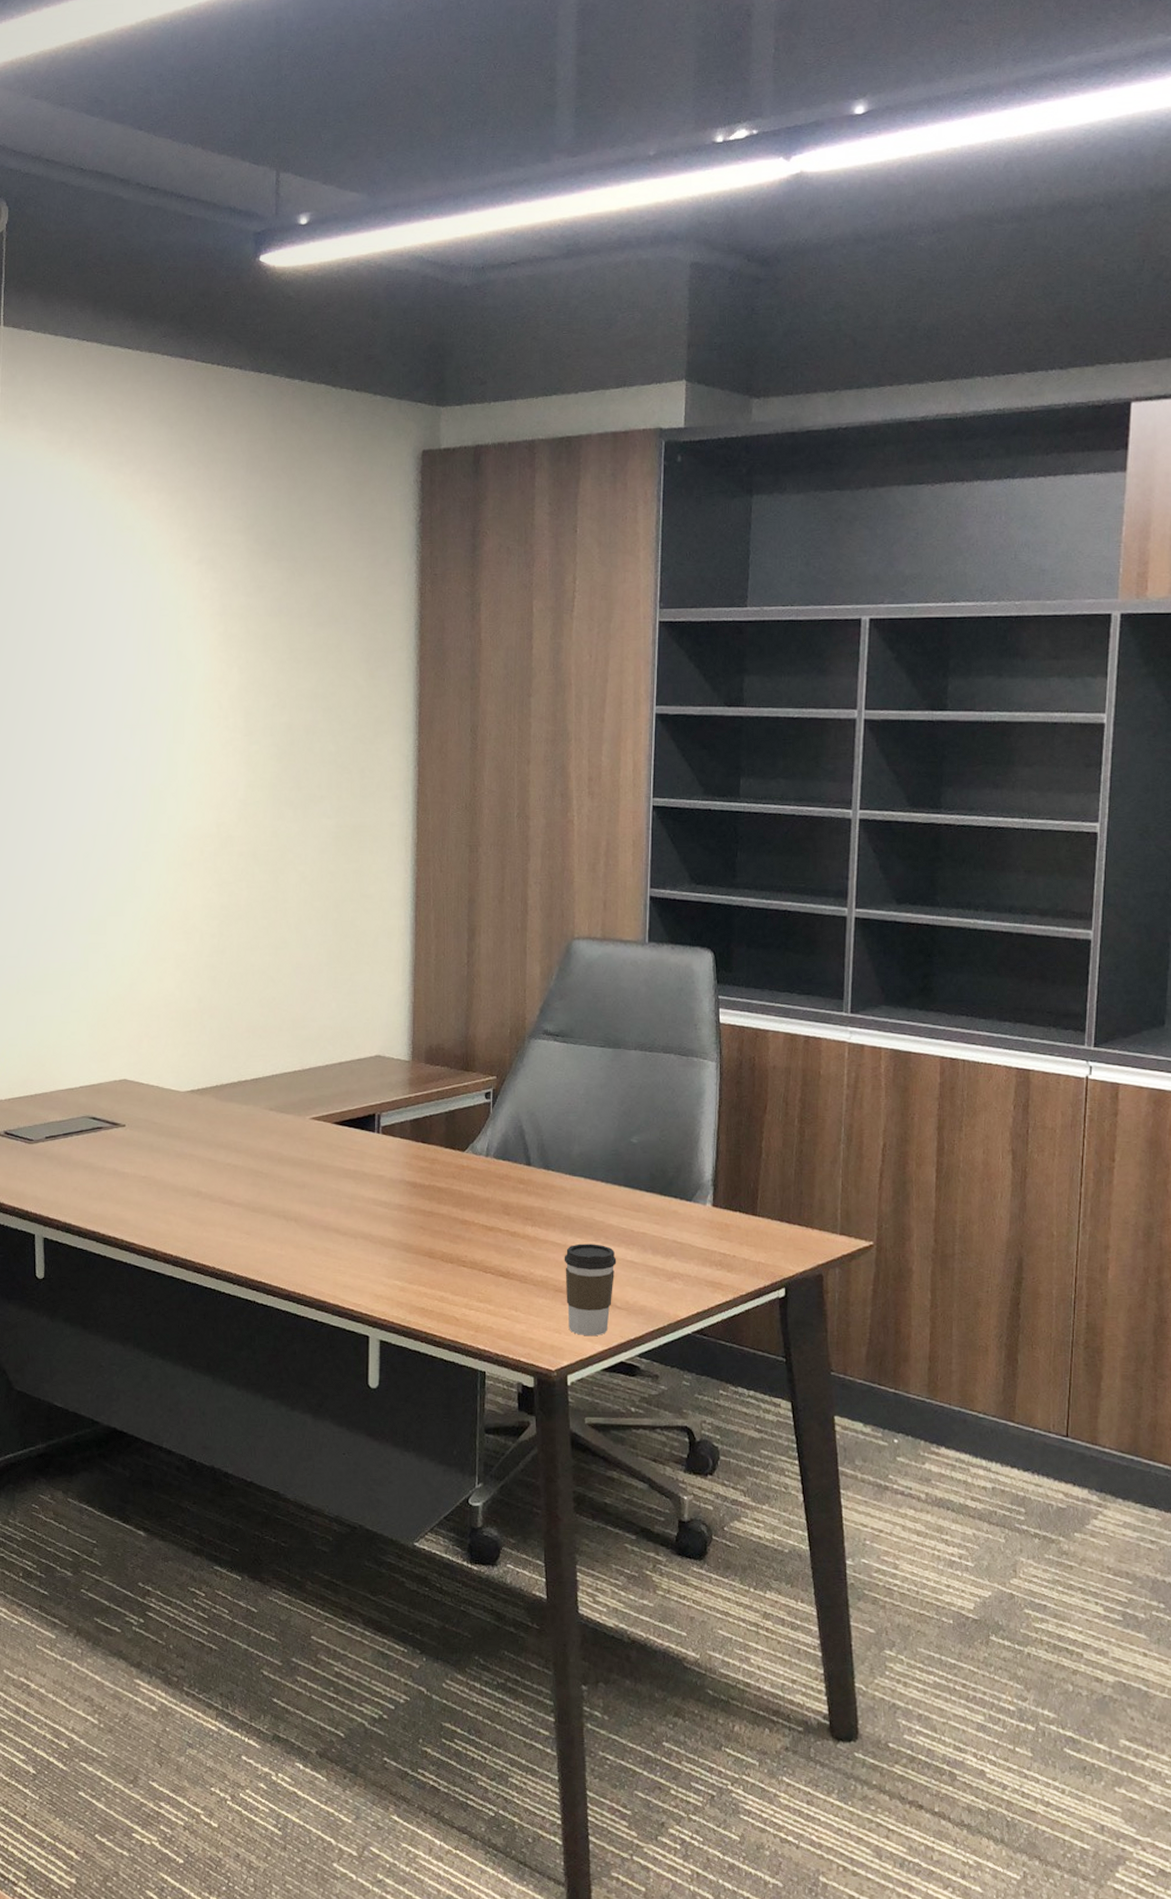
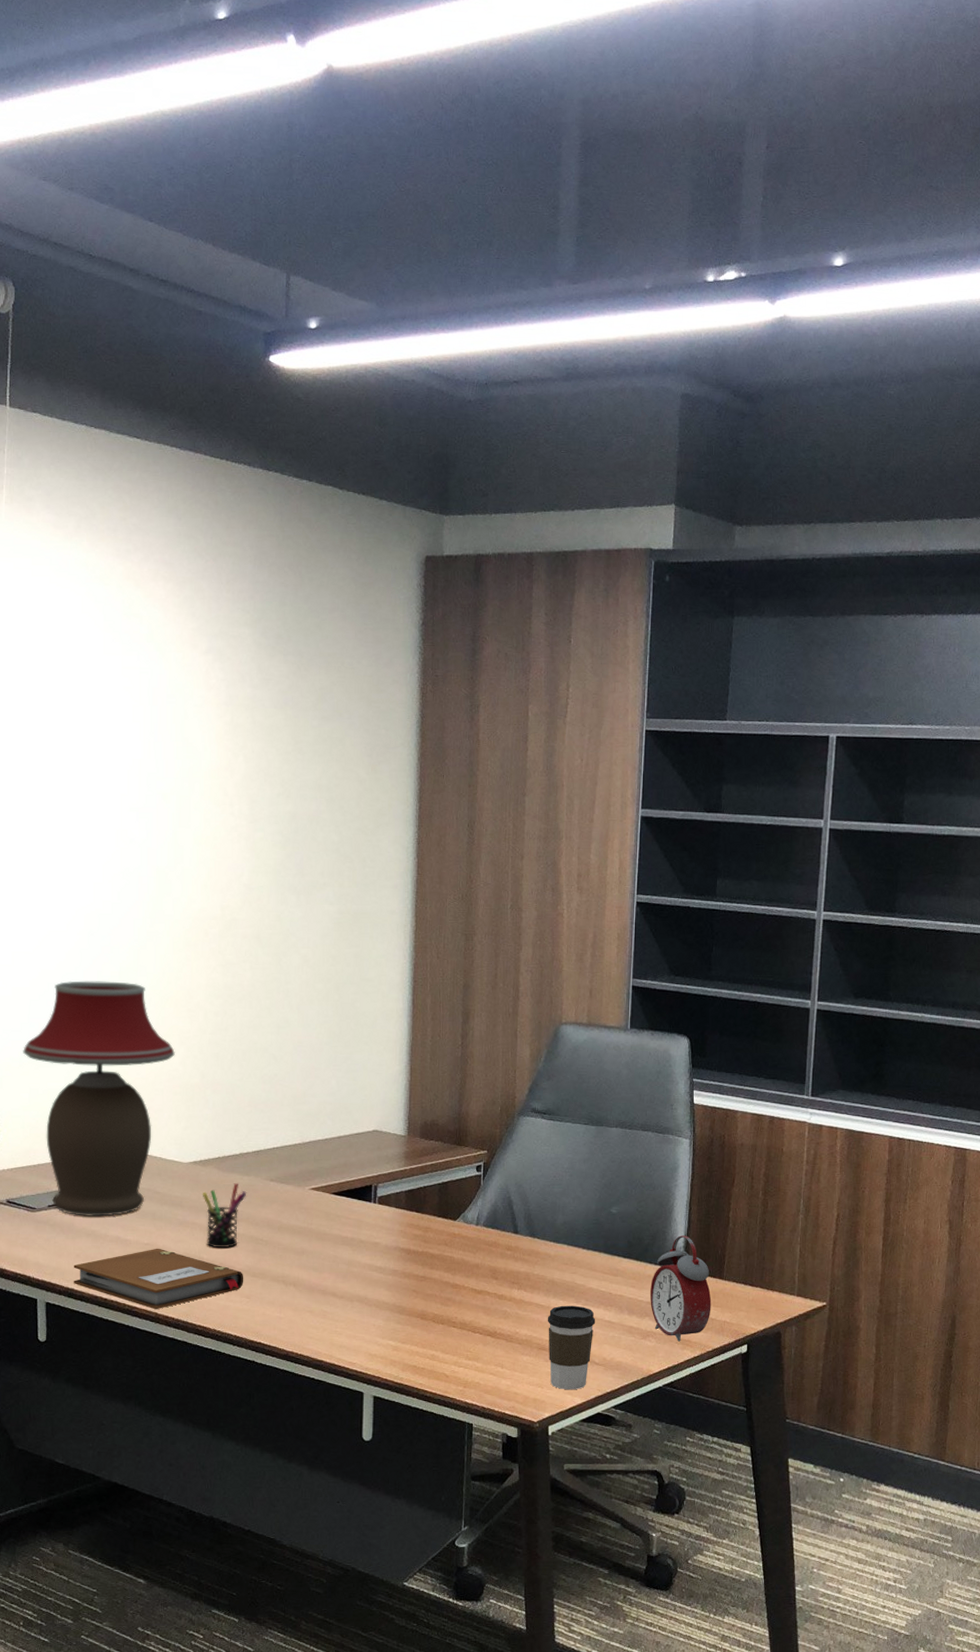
table lamp: none [20,904,171,1148] -> present [23,980,175,1217]
notebook: none [71,1181,244,1246] -> present [73,1248,244,1310]
pen holder: none [200,1113,246,1181] -> present [202,1183,247,1248]
alarm clock: none [676,1167,744,1284] -> present [650,1235,712,1342]

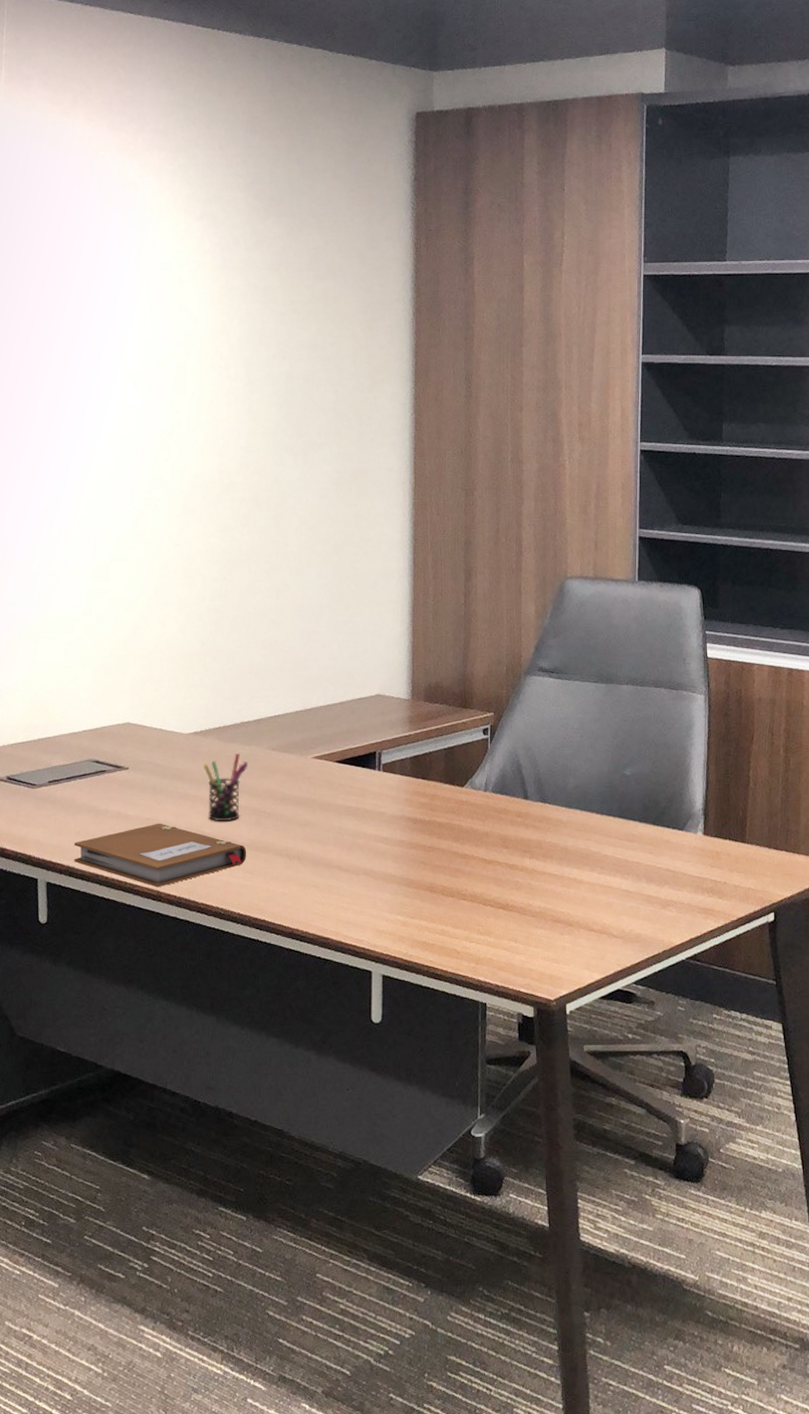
table lamp: present [23,980,175,1217] -> none [23,550,174,792]
coffee cup: present [547,1305,596,1390] -> none [561,874,612,965]
alarm clock: present [650,1235,712,1342] -> none [669,797,734,911]

